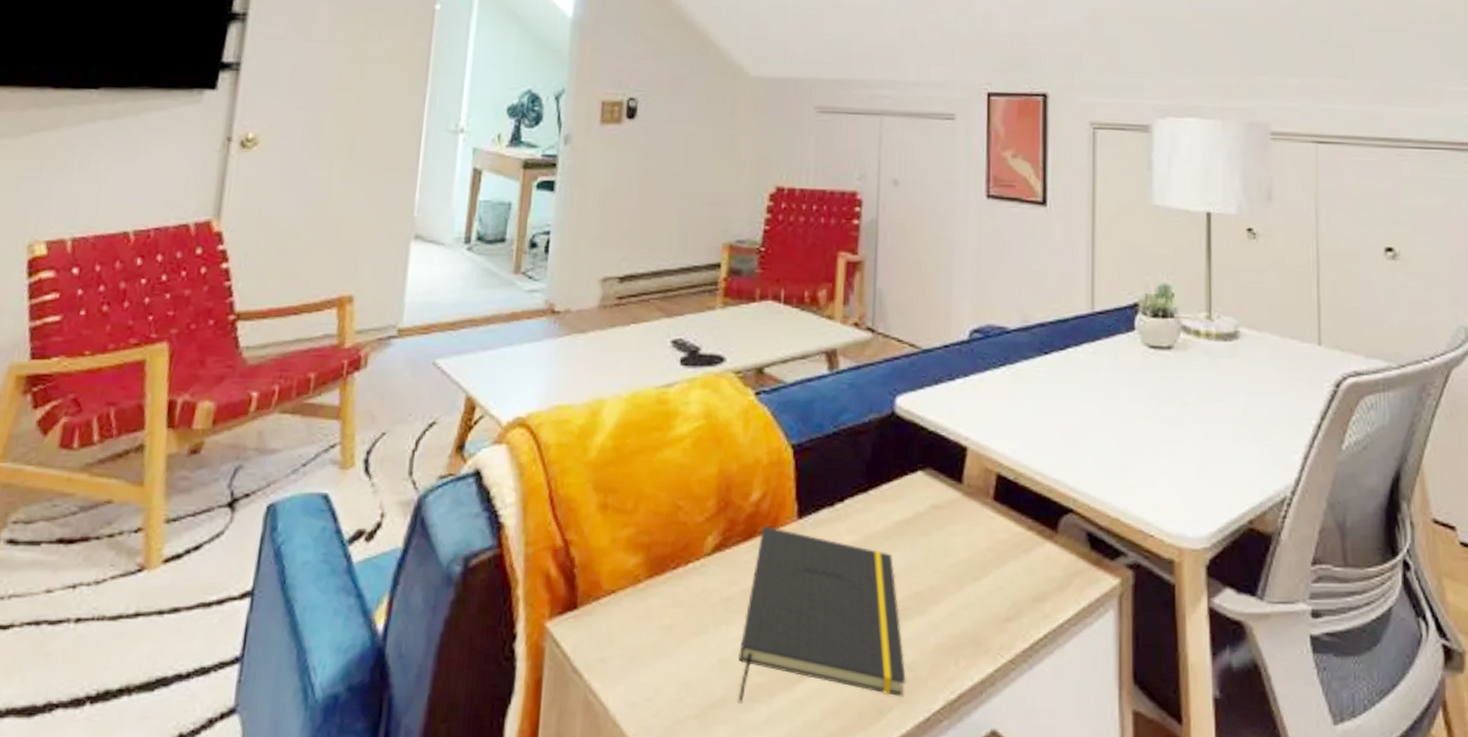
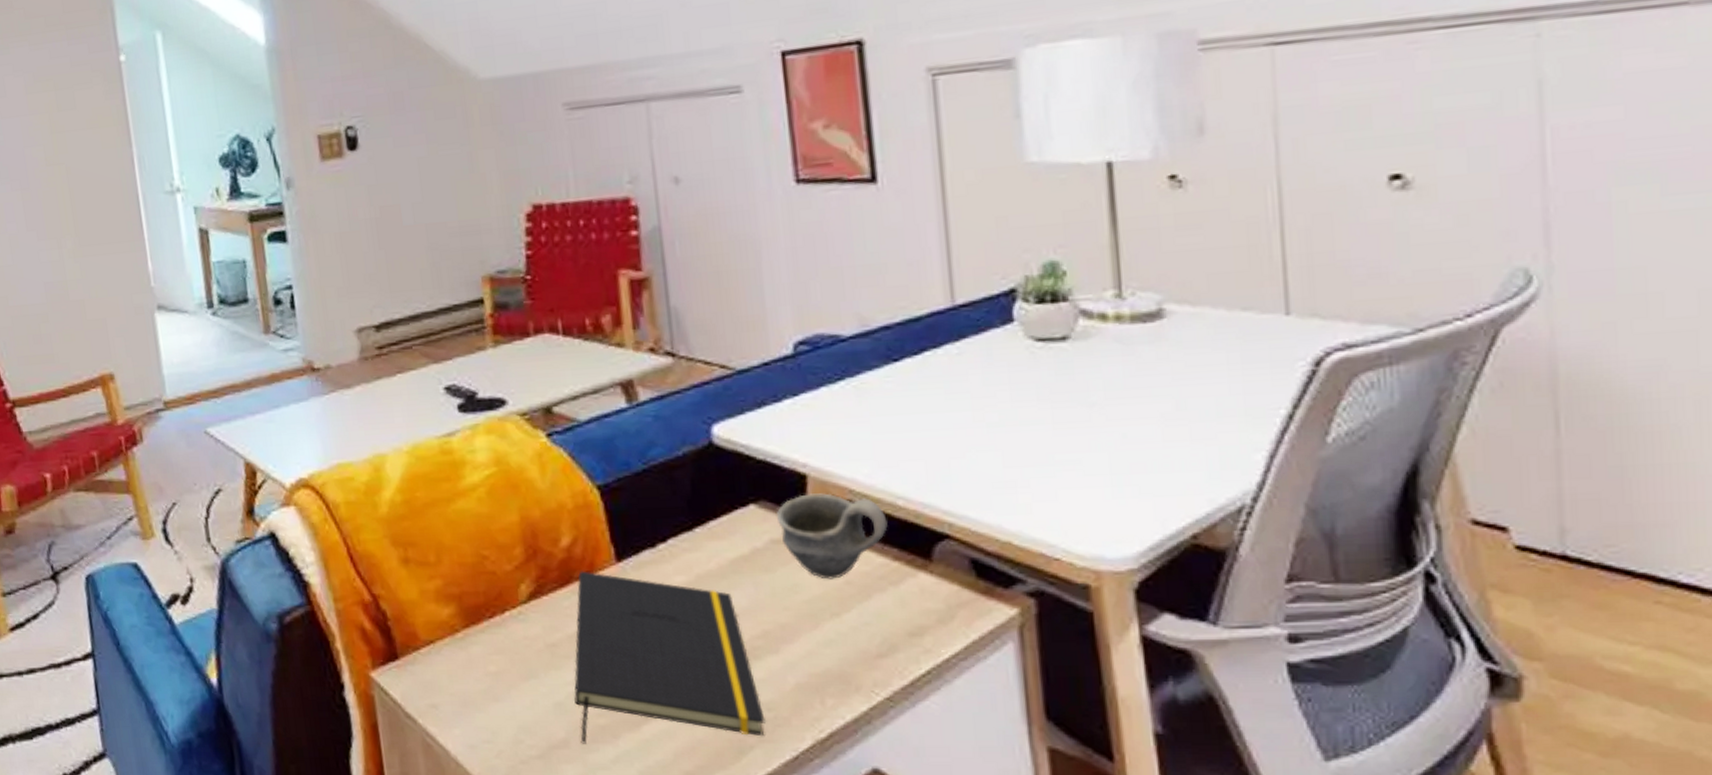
cup: none [938,465,1026,545] -> present [776,493,888,580]

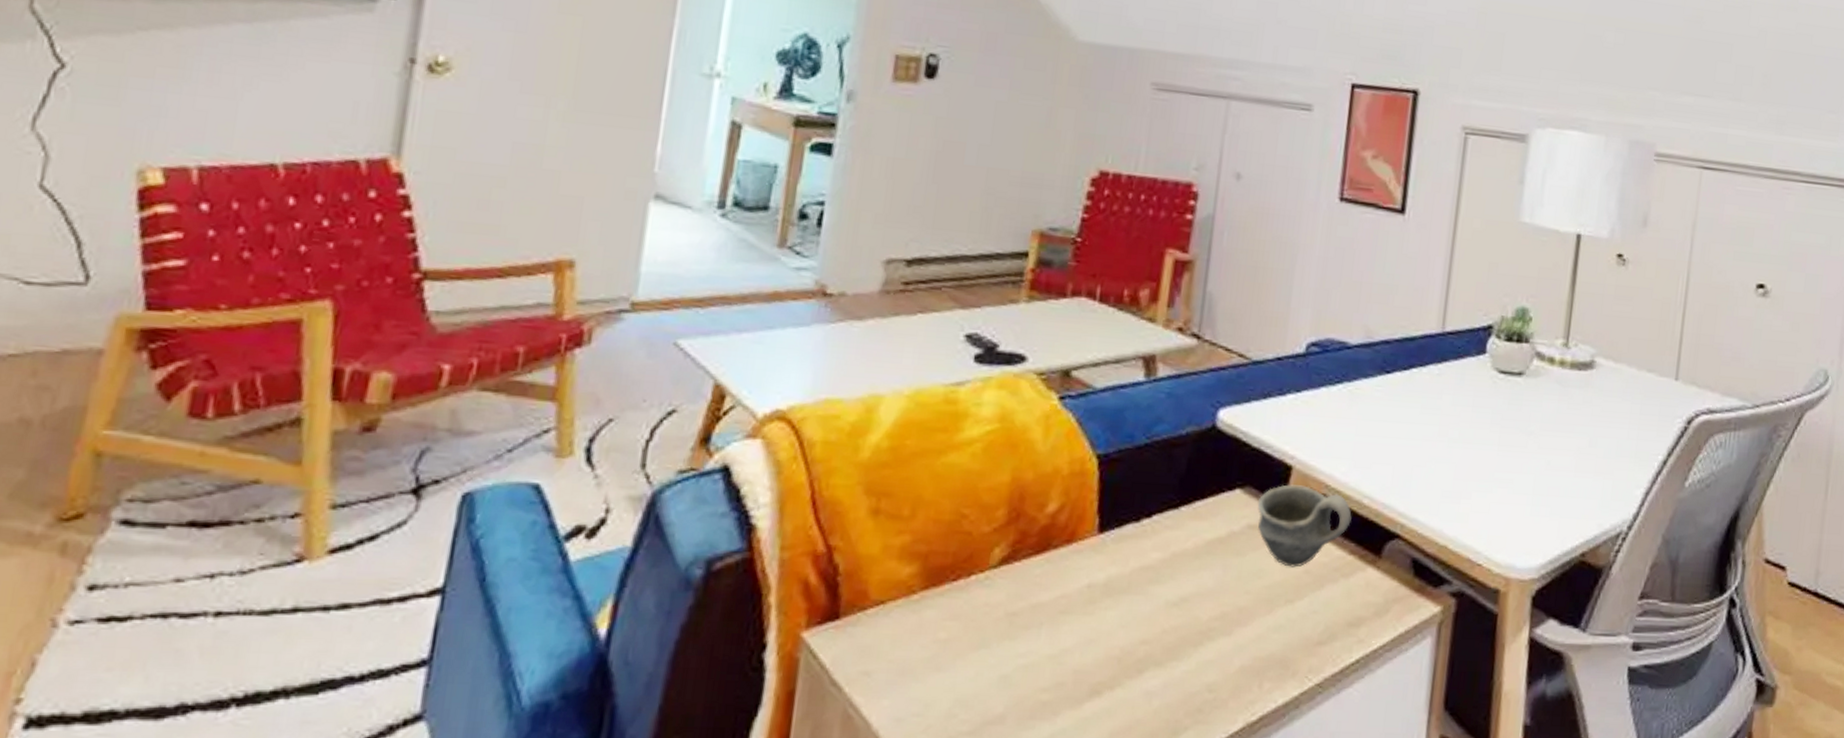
notepad: present [574,571,765,744] -> none [1018,539,1205,720]

